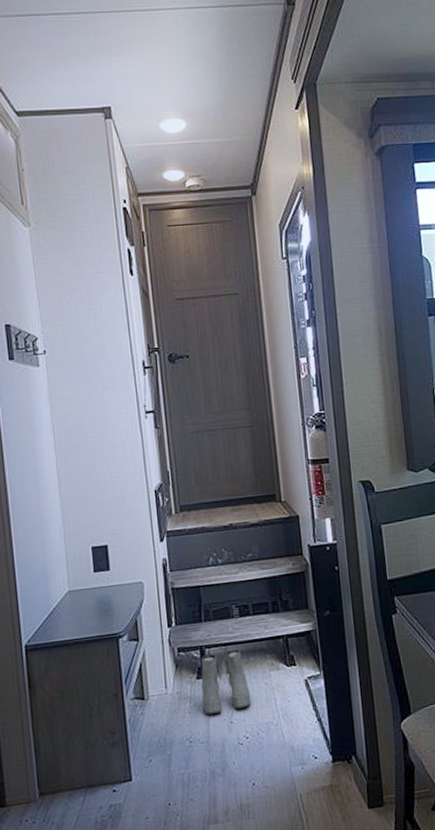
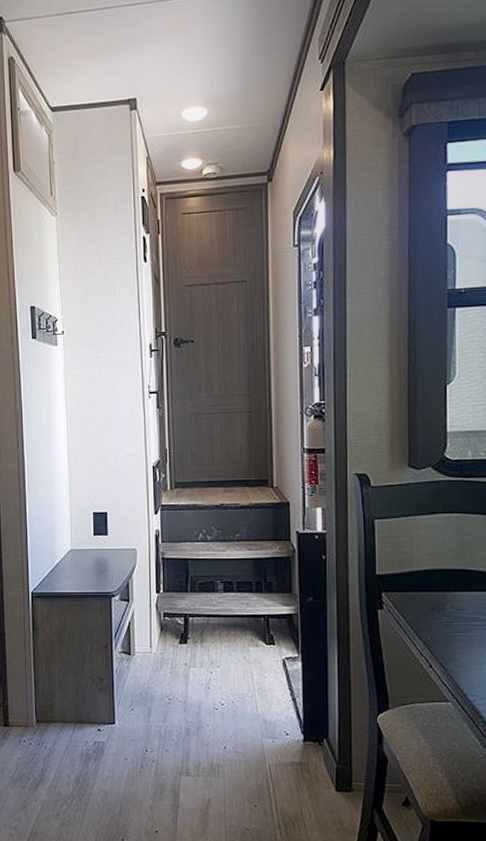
boots: present [200,649,252,715] -> none [182,621,229,677]

